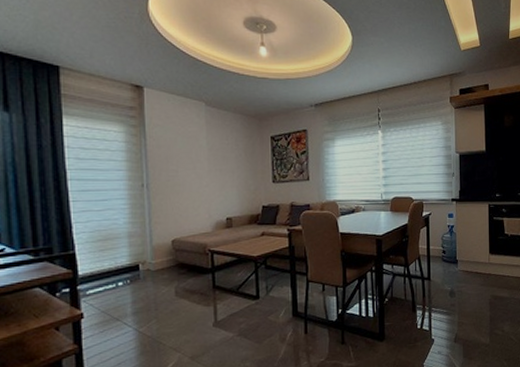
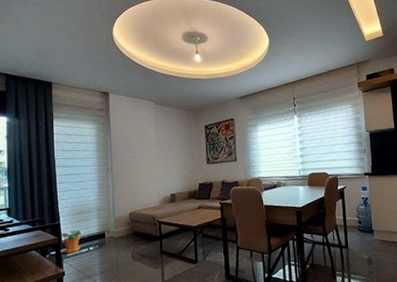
potted plant: none [76,261,107,292] -> present [60,230,82,254]

